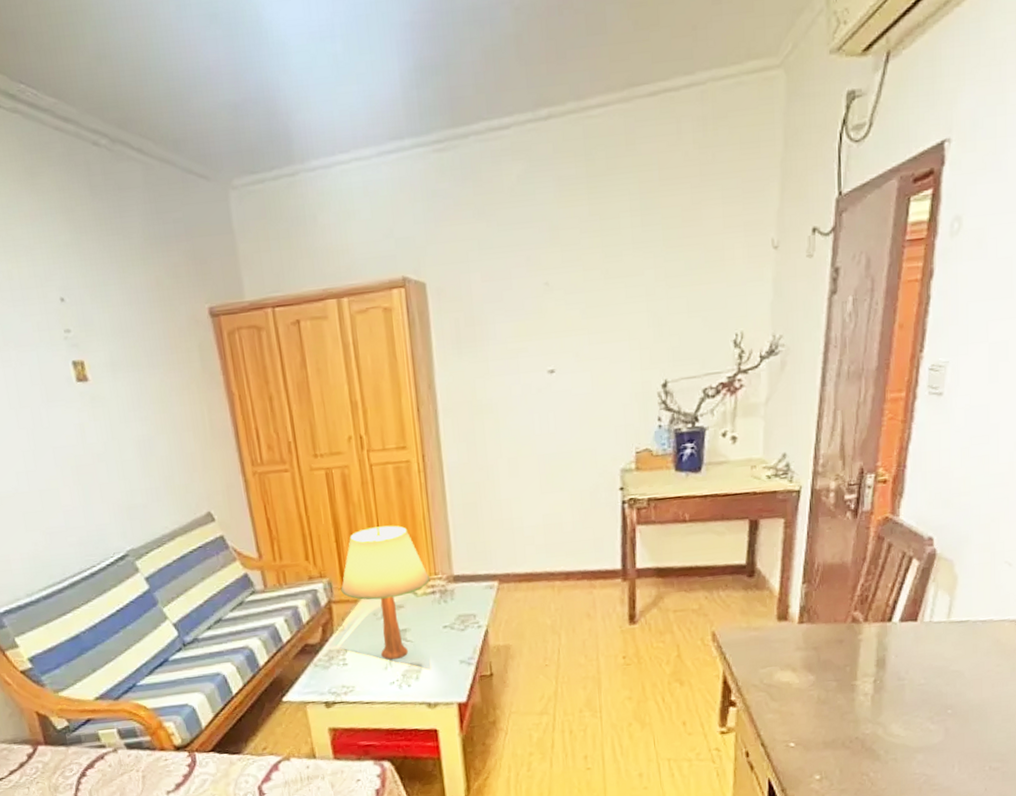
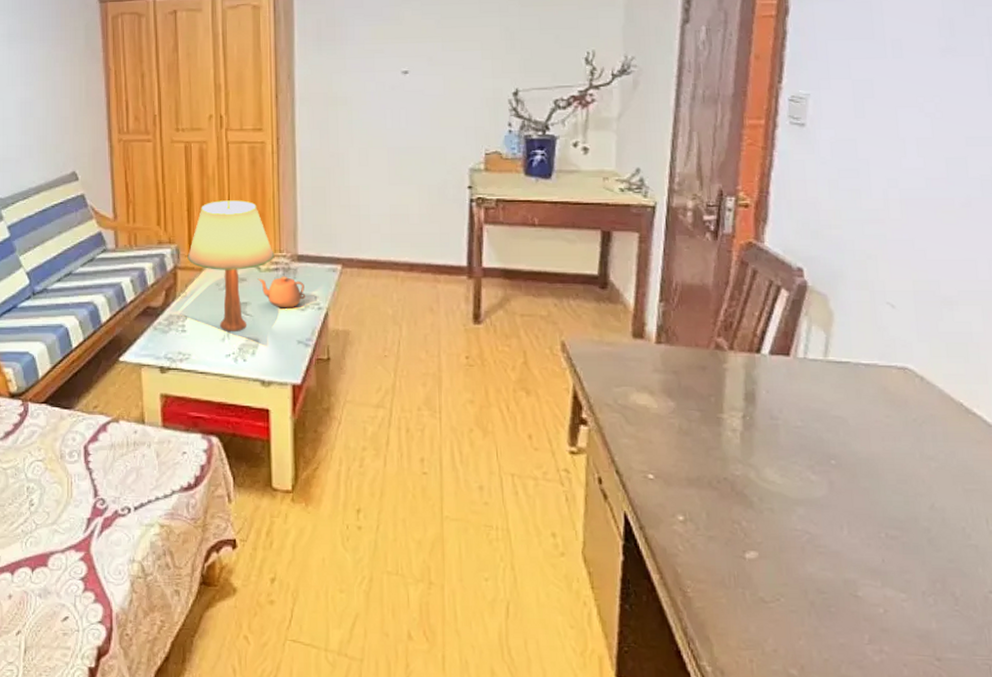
teapot: none [415,598,465,630] -> present [257,276,306,307]

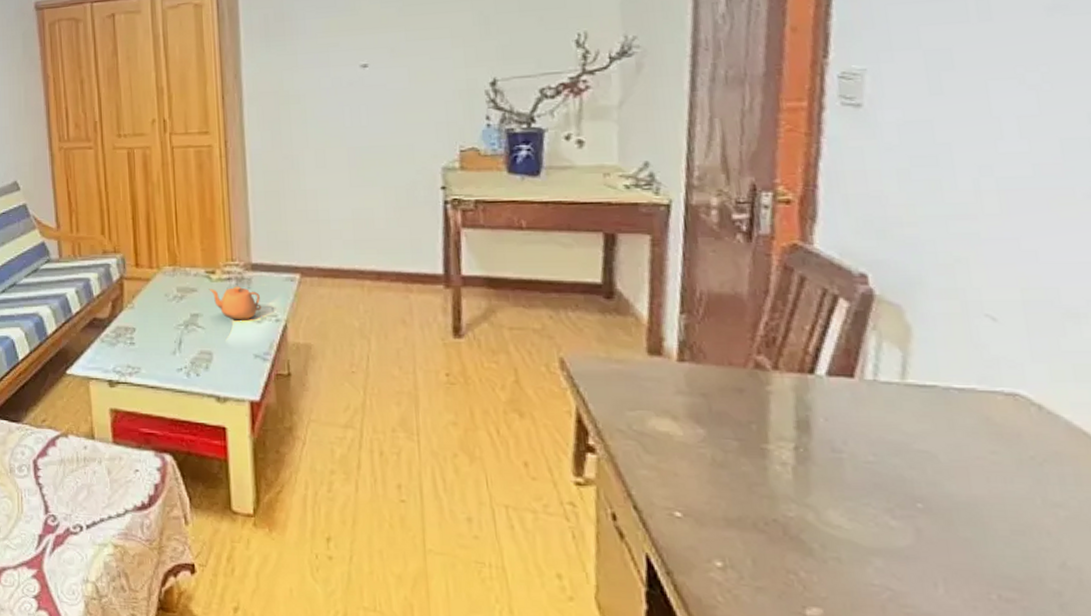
table lamp: present [187,199,275,333] -> none [133,206,227,346]

